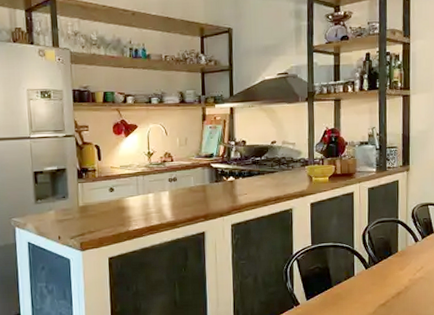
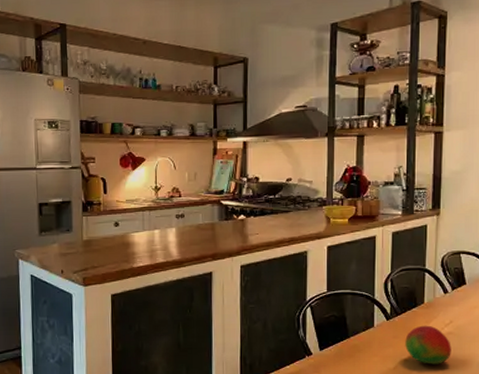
fruit: none [382,271,423,307] -> present [405,325,451,364]

